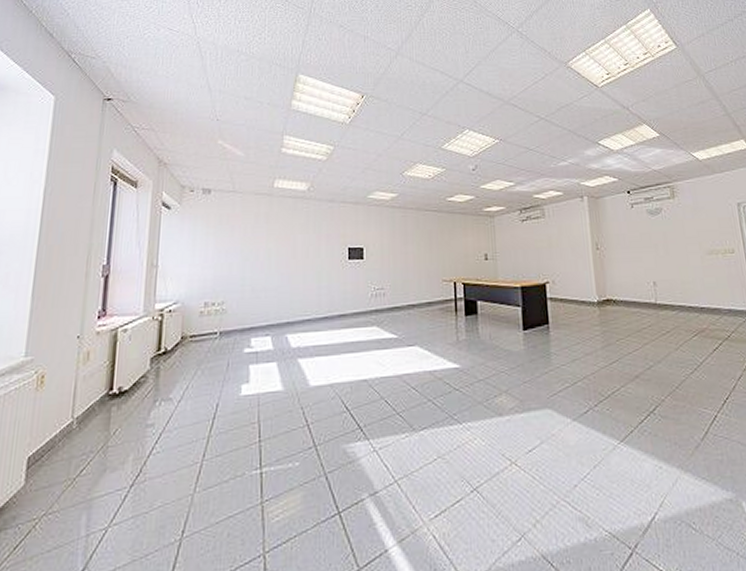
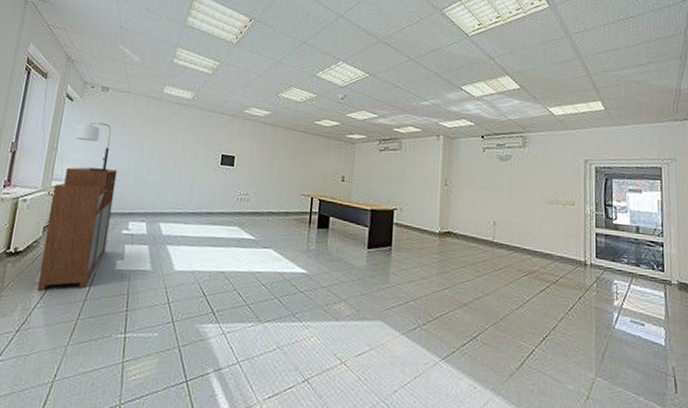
storage cabinet: none [151,281,231,434] -> present [37,167,118,291]
lamp: none [178,229,220,286] -> present [76,122,112,172]

